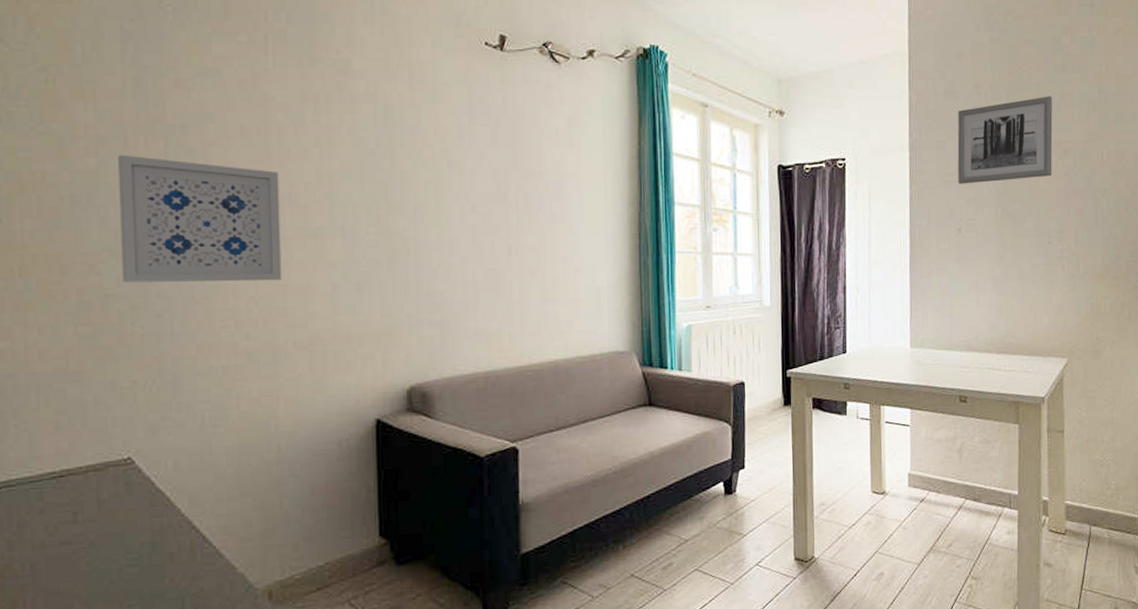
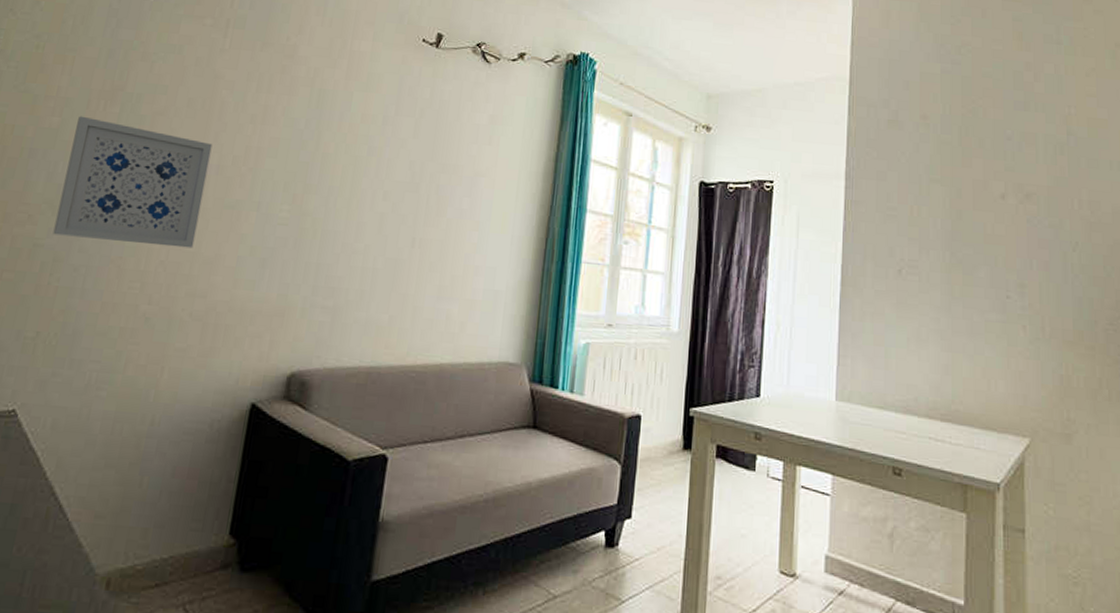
wall art: present [957,96,1053,184] -> none [900,134,1012,222]

